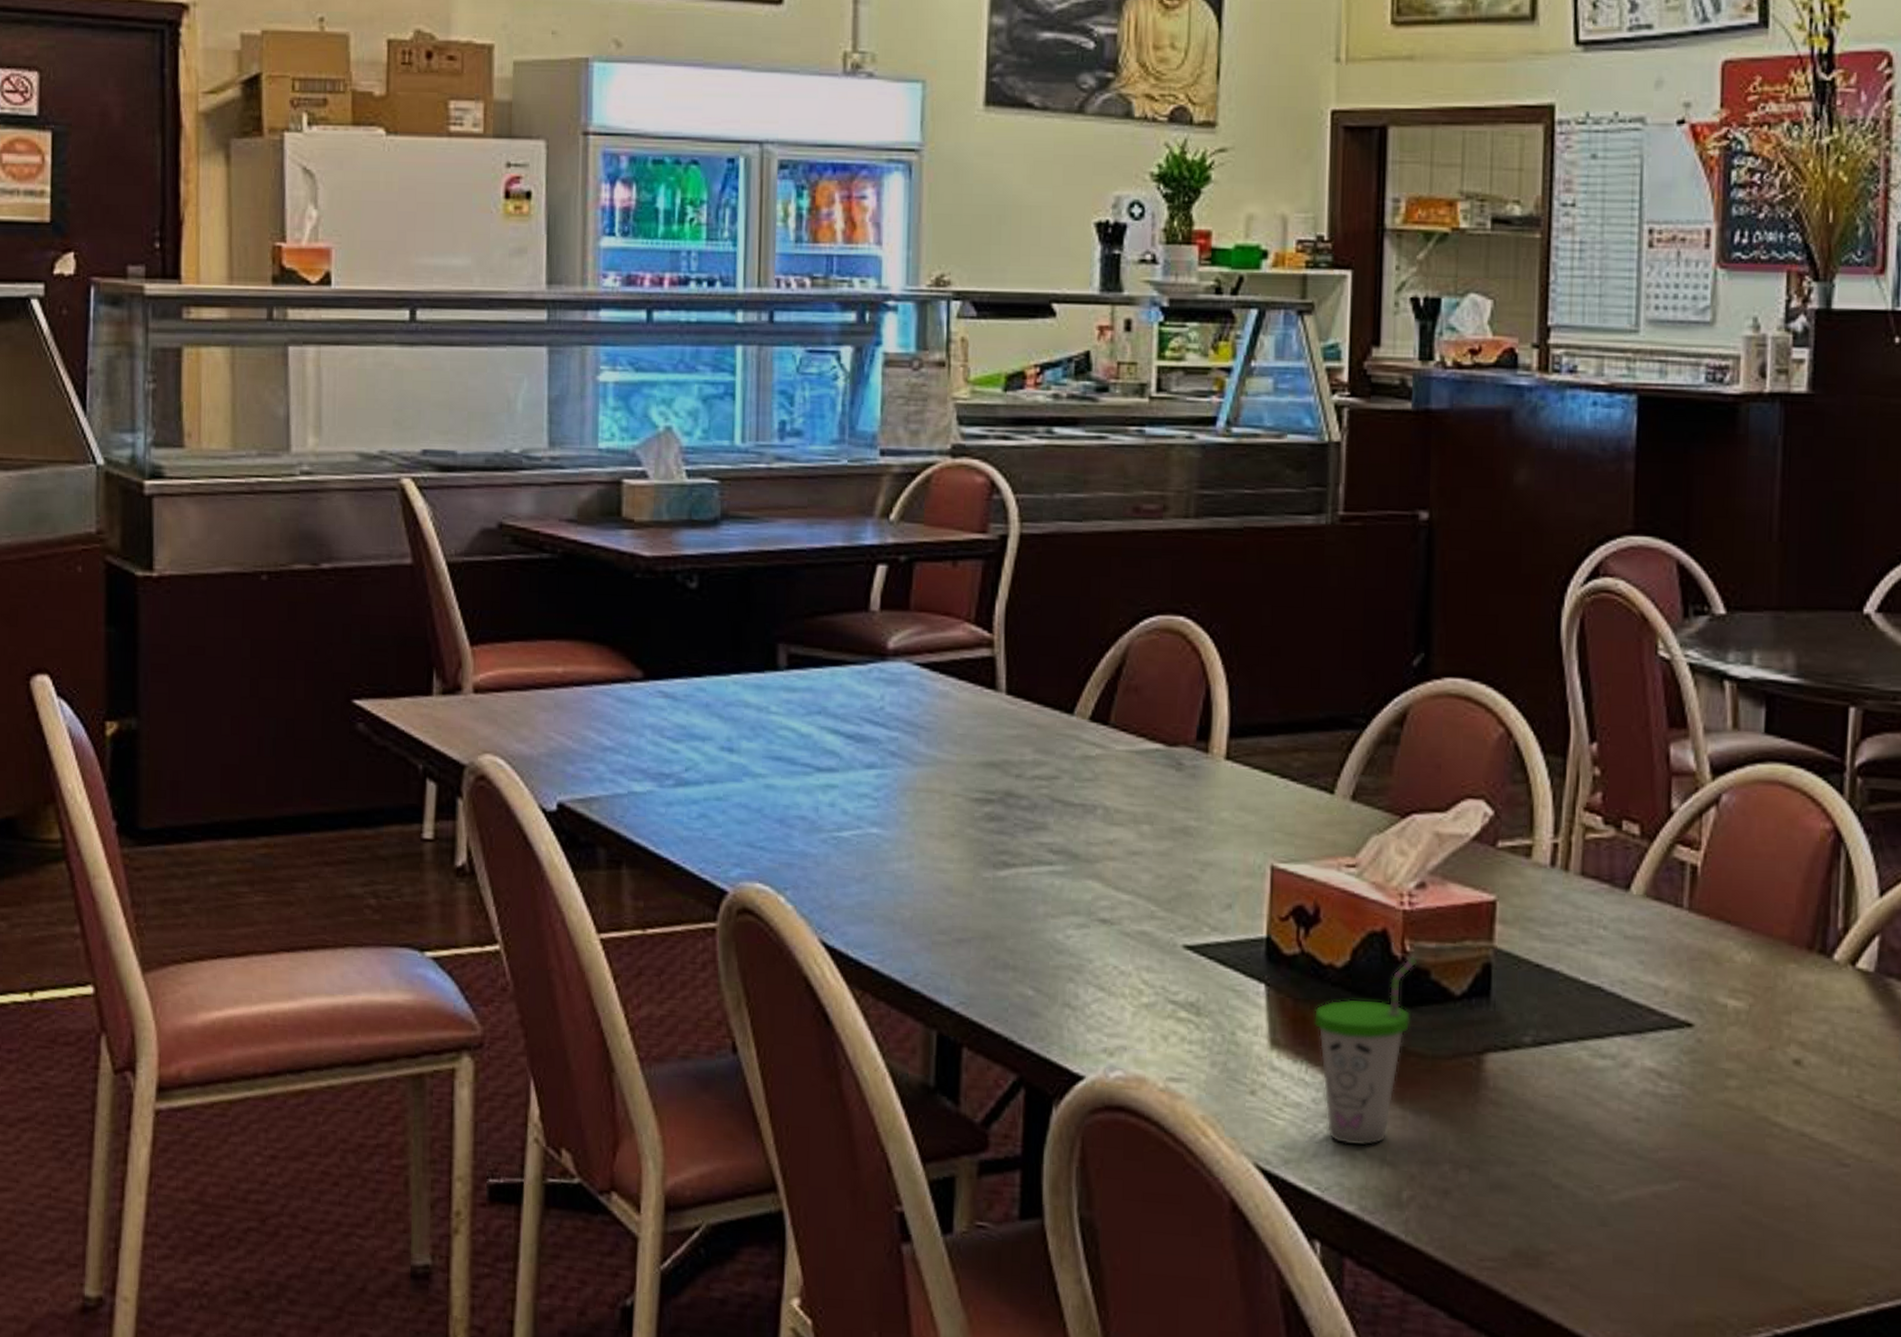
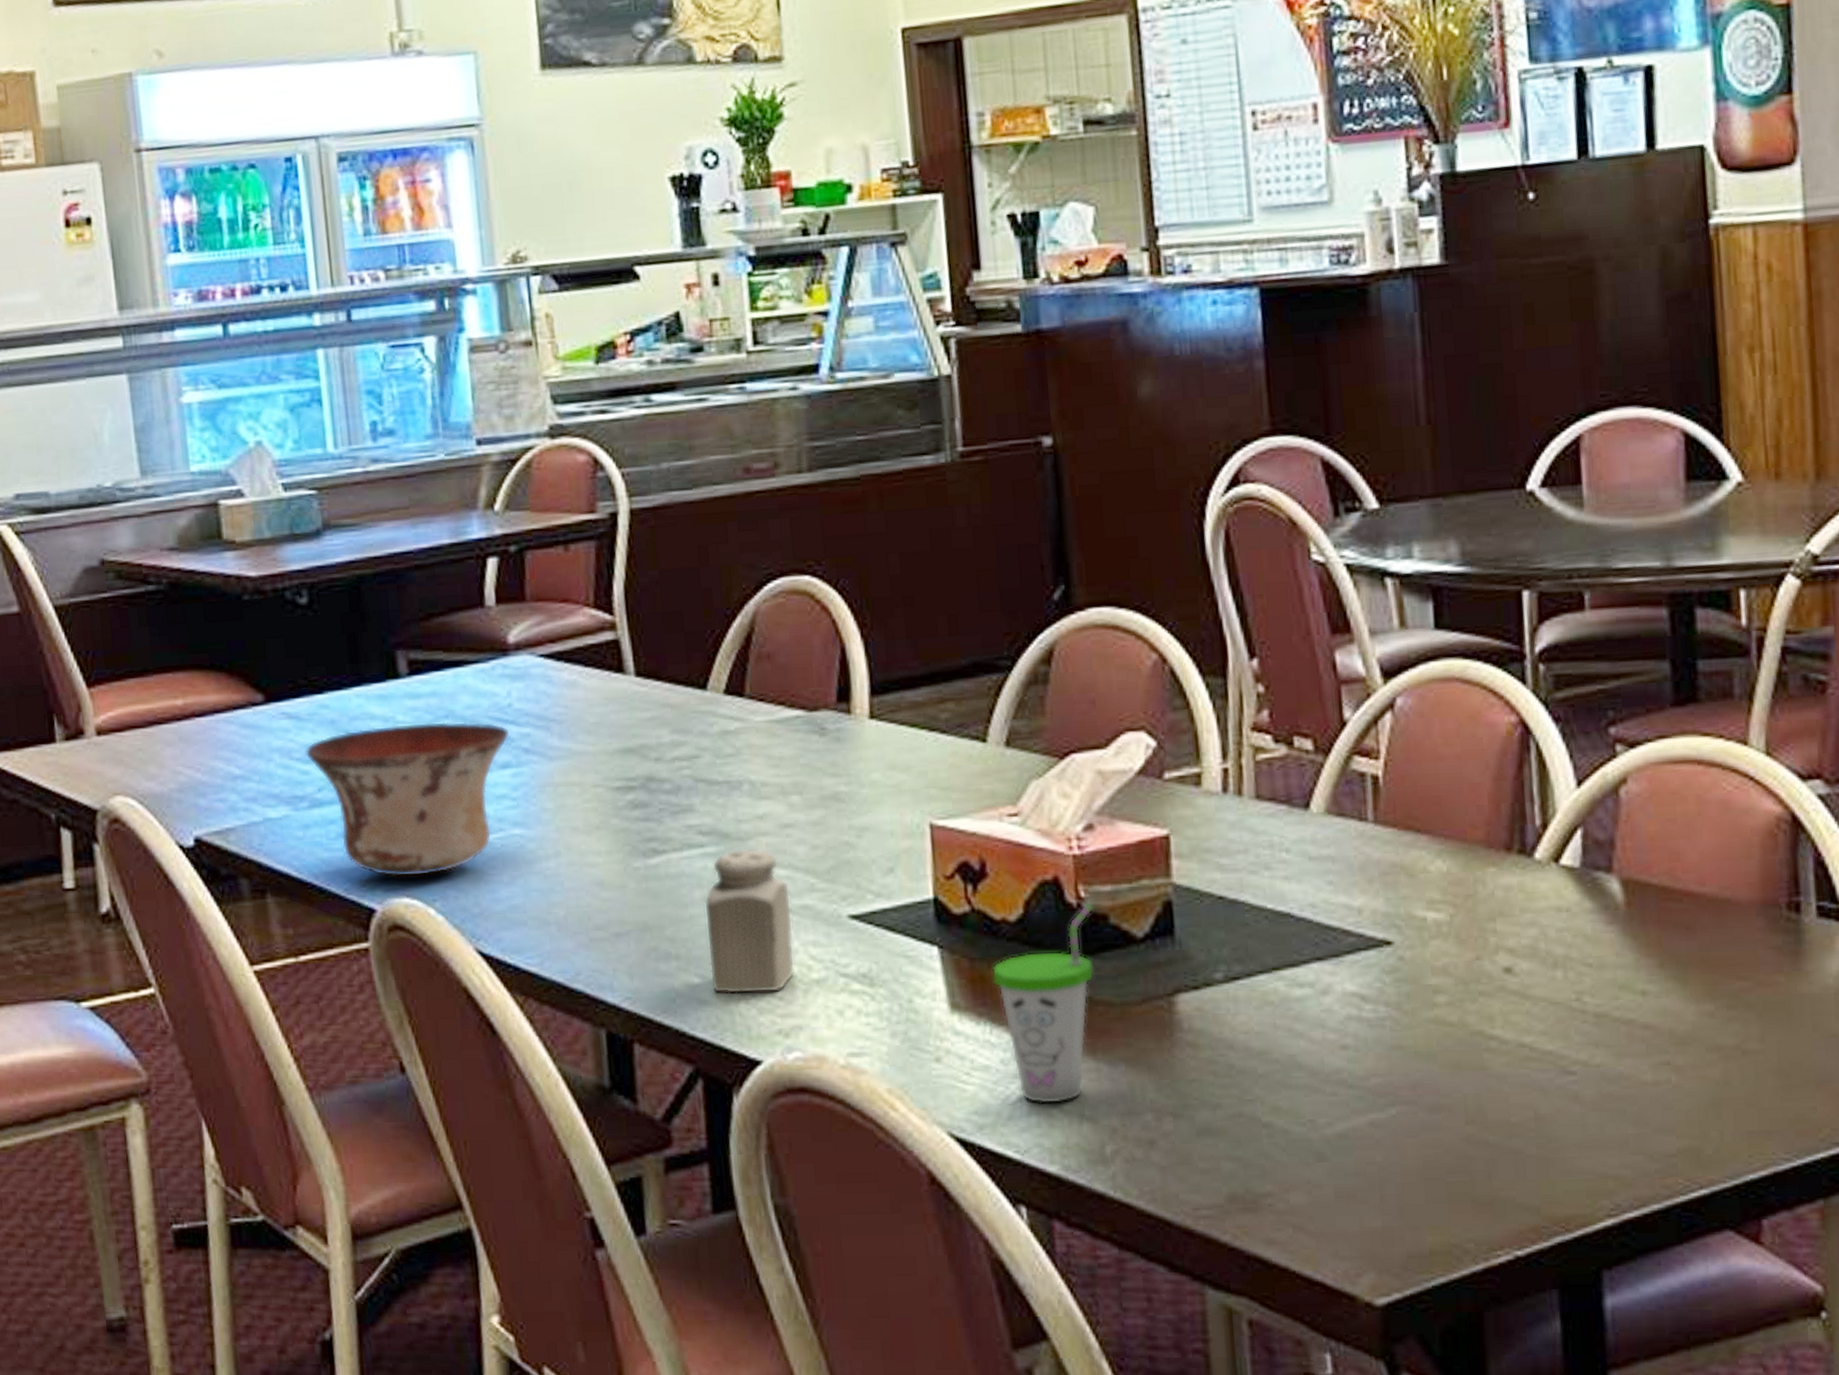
bowl: none [676,714,879,865] -> present [305,721,510,878]
salt shaker: none [1045,870,1131,1013] -> present [704,848,795,994]

